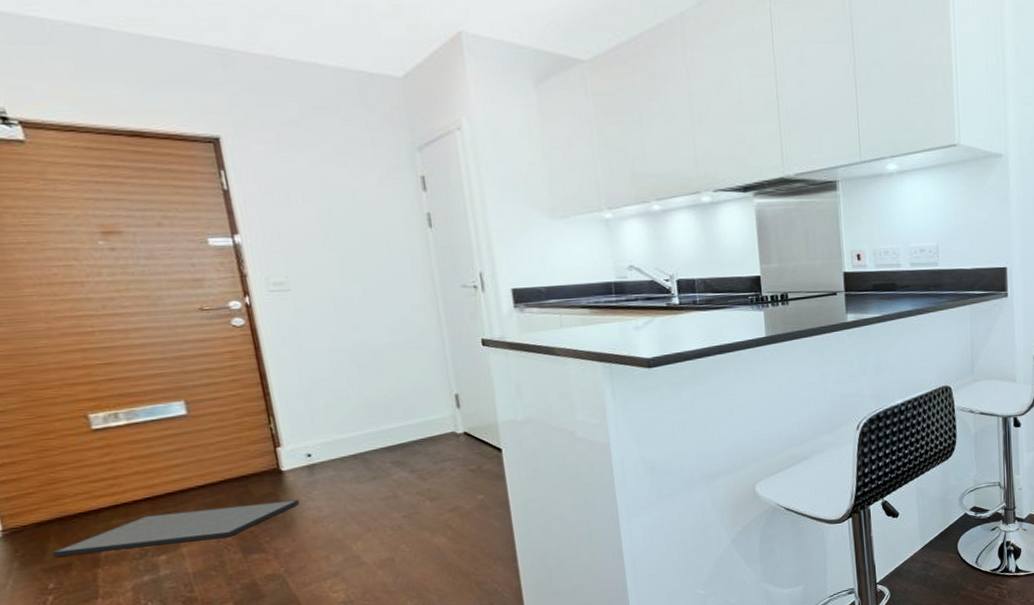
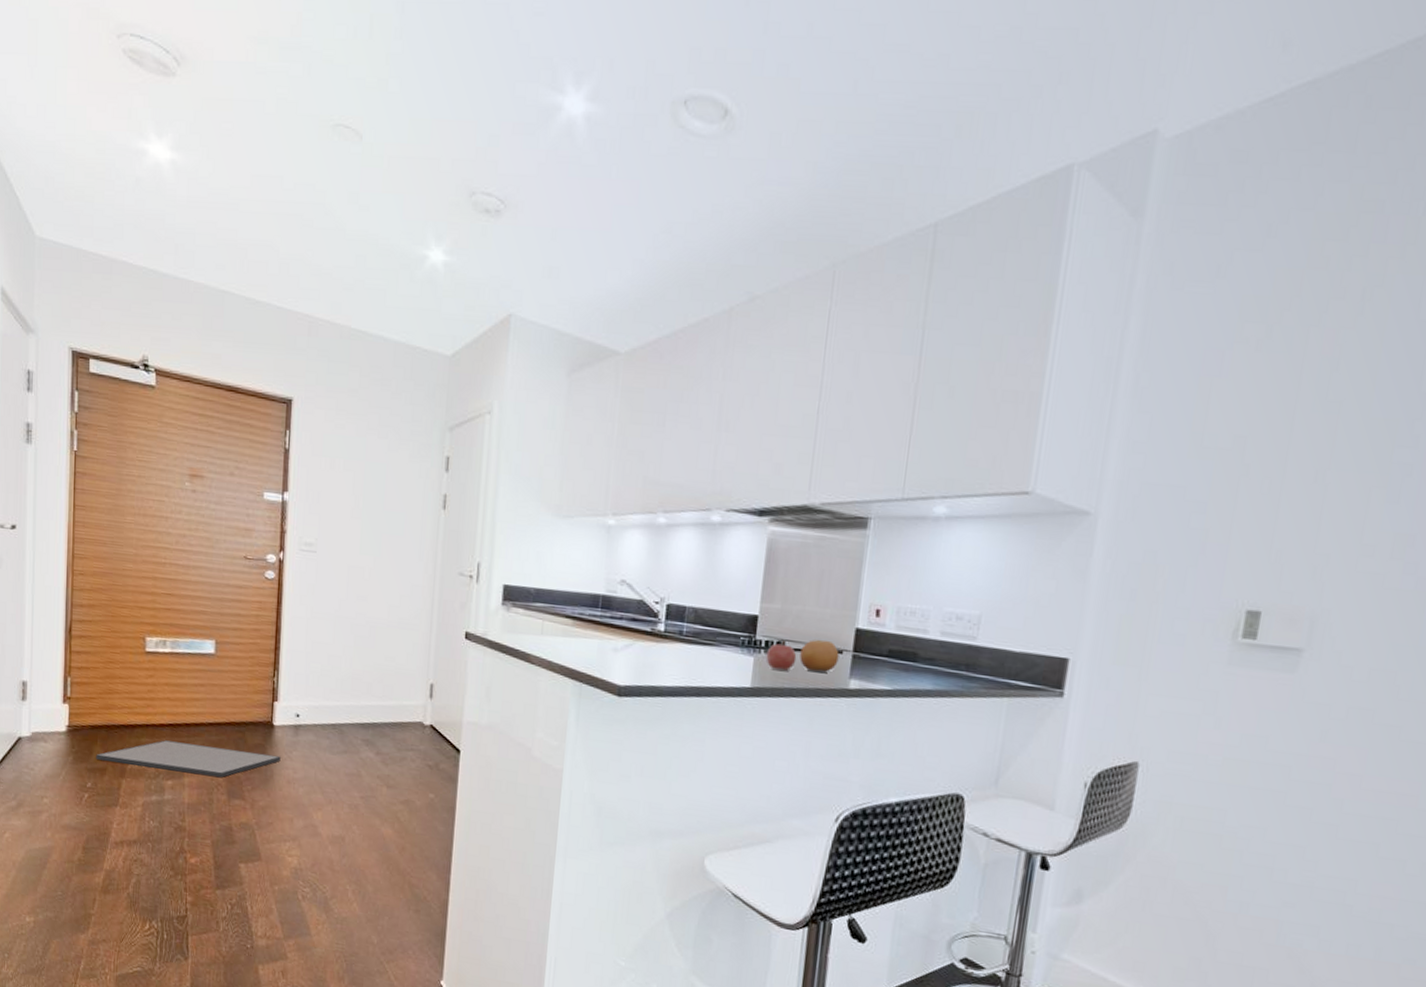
fruit: none [773,293,800,318] -> present [766,641,797,671]
fruit: none [802,286,835,313] -> present [799,639,839,672]

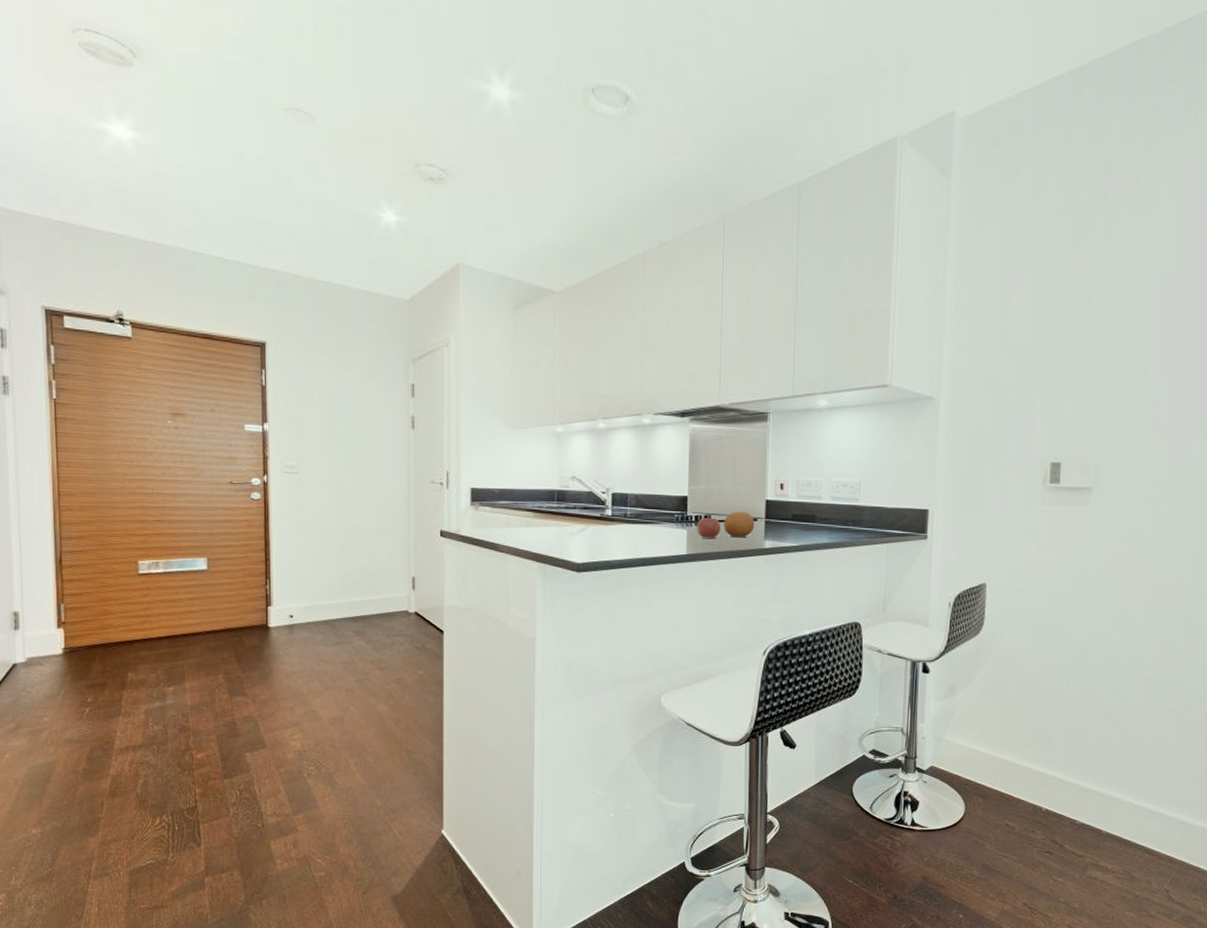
doormat: present [96,740,281,778] -> none [95,651,278,679]

